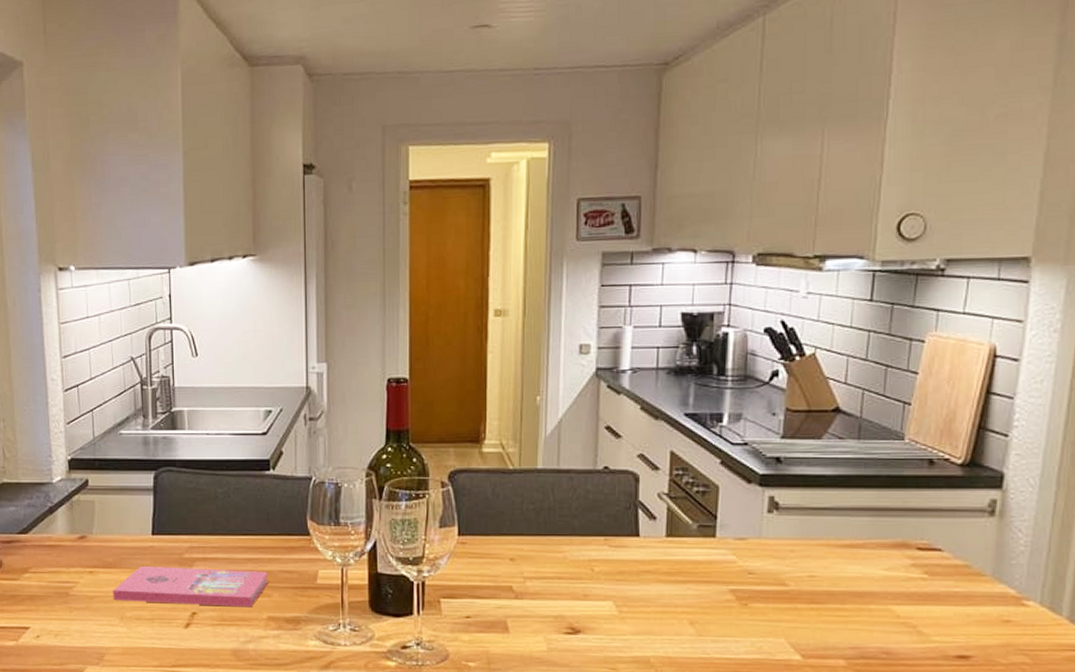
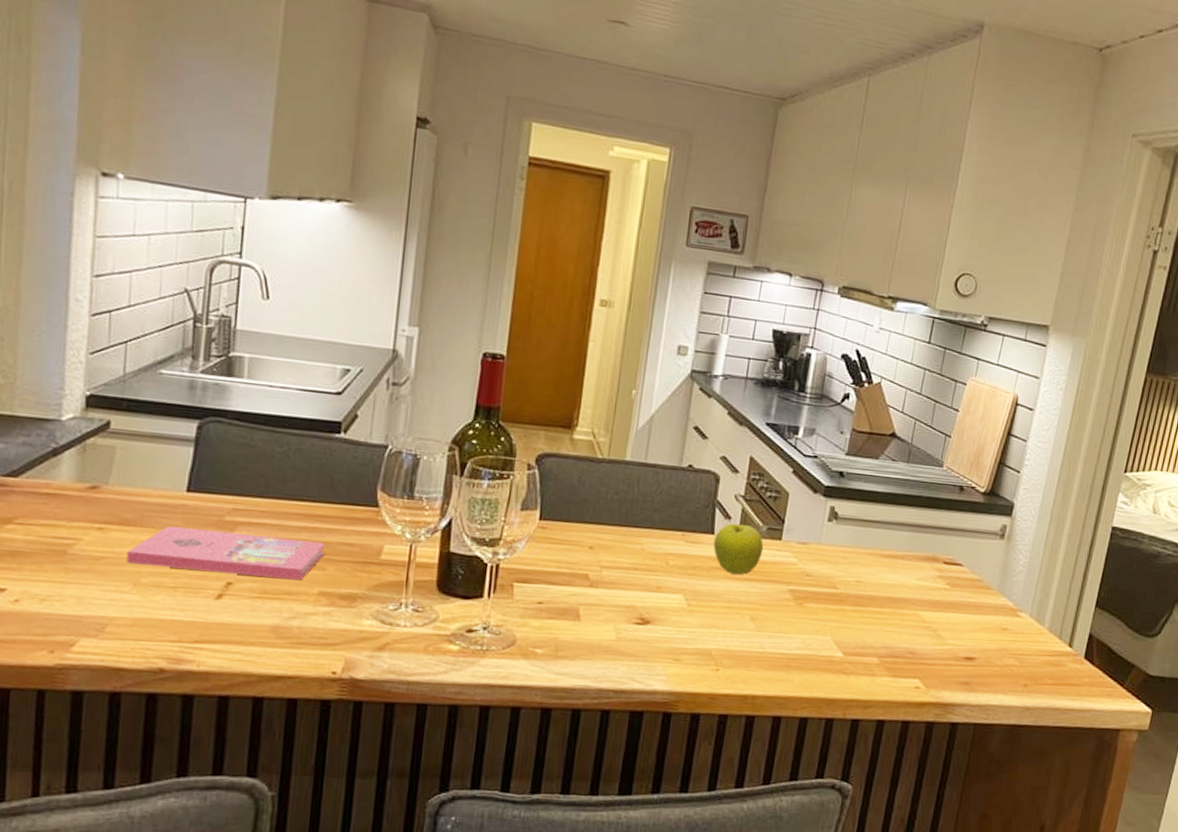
fruit: none [639,523,696,577] -> present [713,523,764,575]

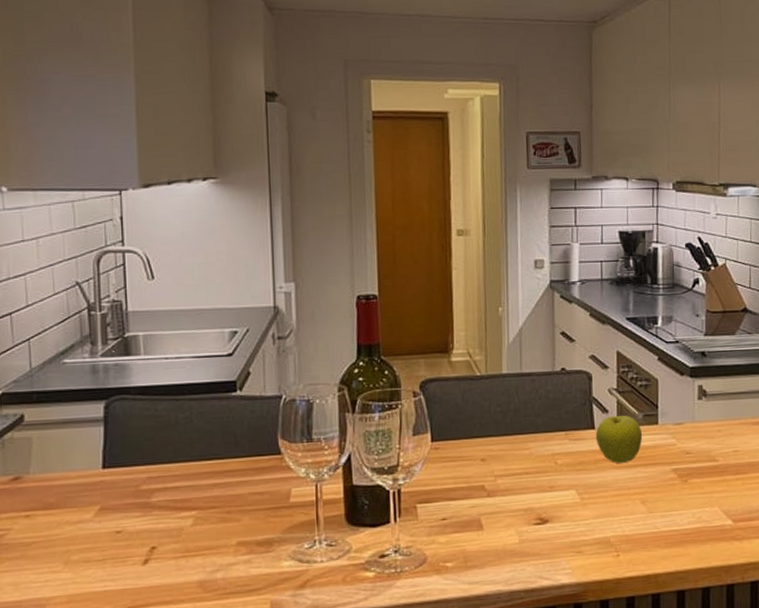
notebook: present [126,526,325,581] -> none [55,495,237,544]

